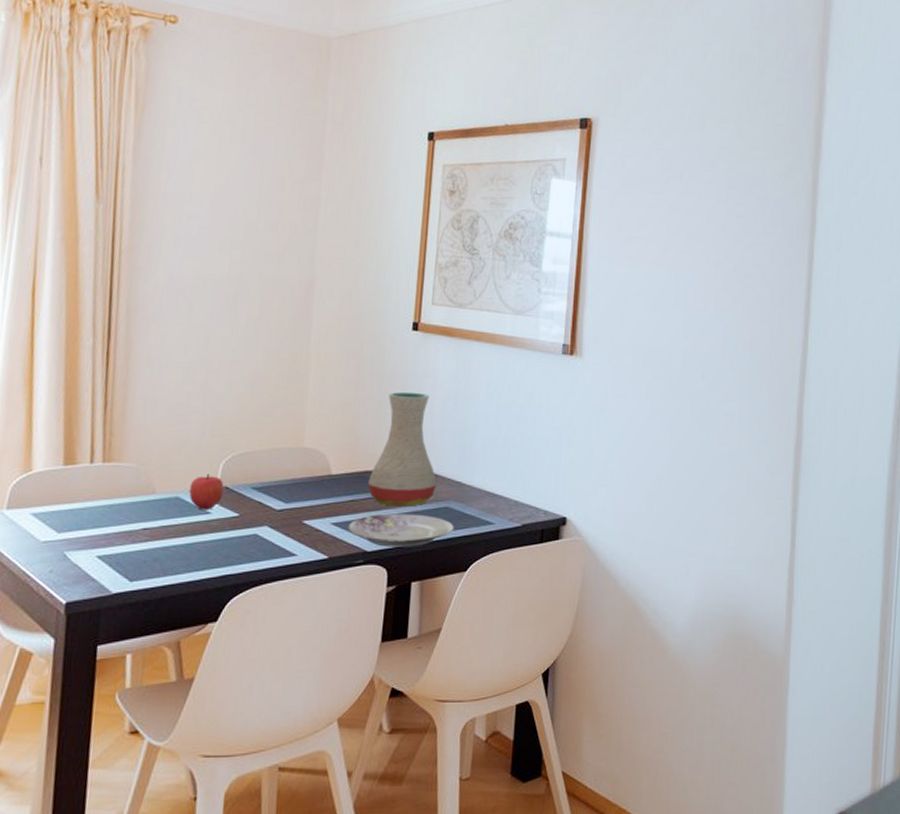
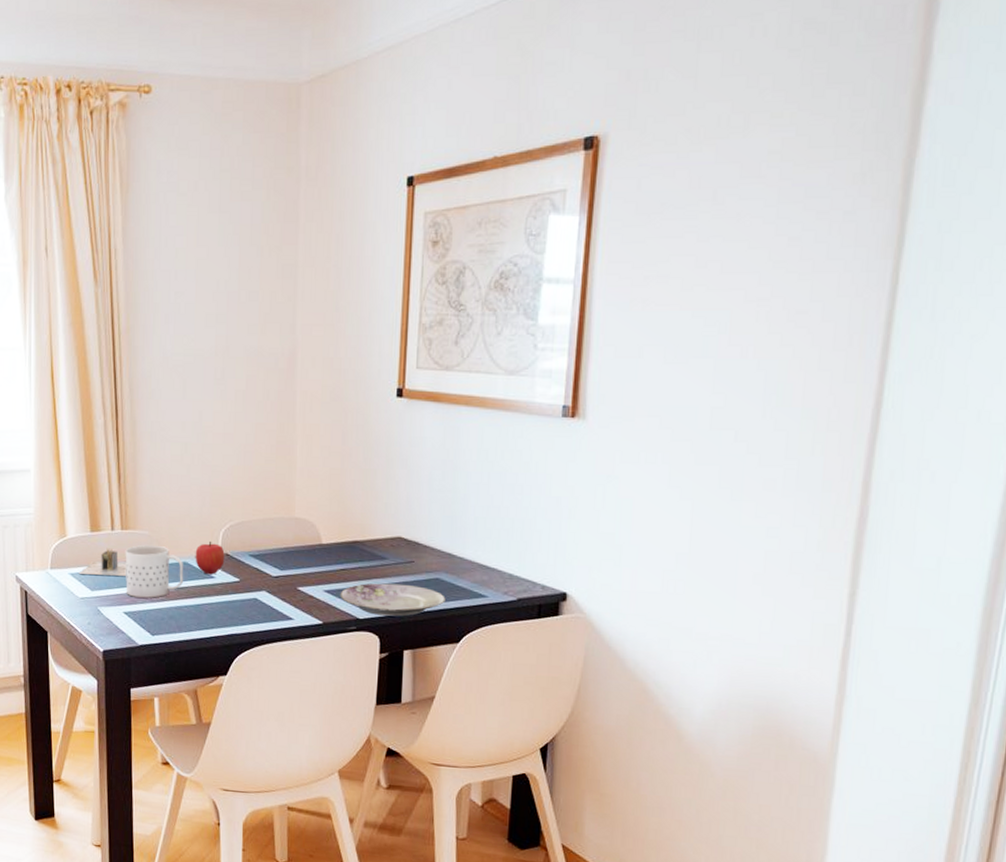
napkin holder: none [43,483,106,514] -> present [79,548,127,576]
mug: none [101,478,175,539] -> present [125,545,184,598]
vase: present [368,391,437,507] -> none [358,461,426,577]

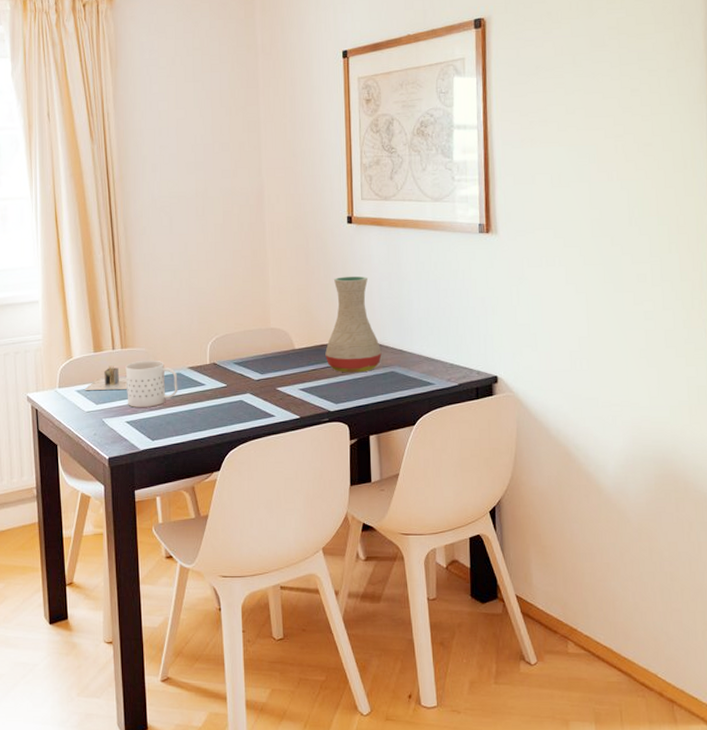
fruit: present [195,540,225,575] -> none [187,353,213,383]
plate: present [340,583,446,617] -> none [313,378,401,407]
vase: none [358,461,426,577] -> present [325,276,382,373]

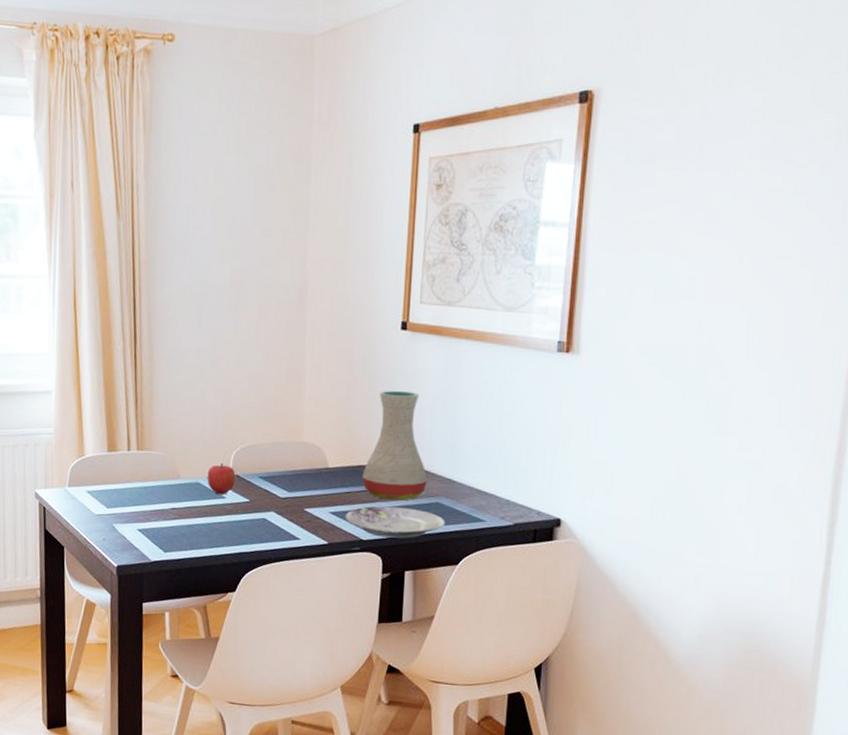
napkin holder: present [84,365,128,390] -> none [95,467,142,495]
mug: present [125,360,178,407] -> none [140,465,197,516]
fruit: none [187,353,213,383] -> present [207,462,236,495]
plate: none [313,378,401,407] -> present [344,506,445,539]

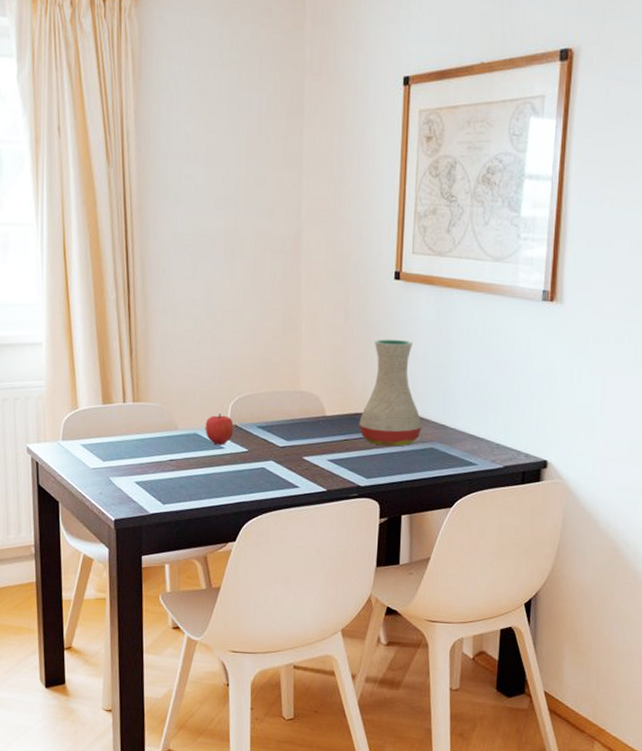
plate: present [344,506,445,539] -> none [342,452,439,484]

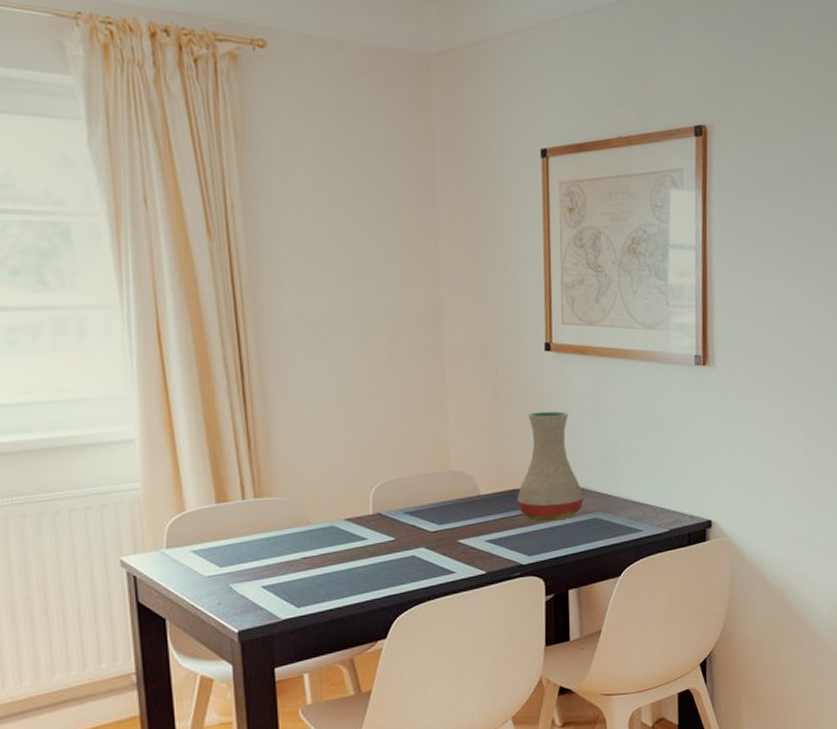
fruit: present [205,413,234,446] -> none [343,501,377,537]

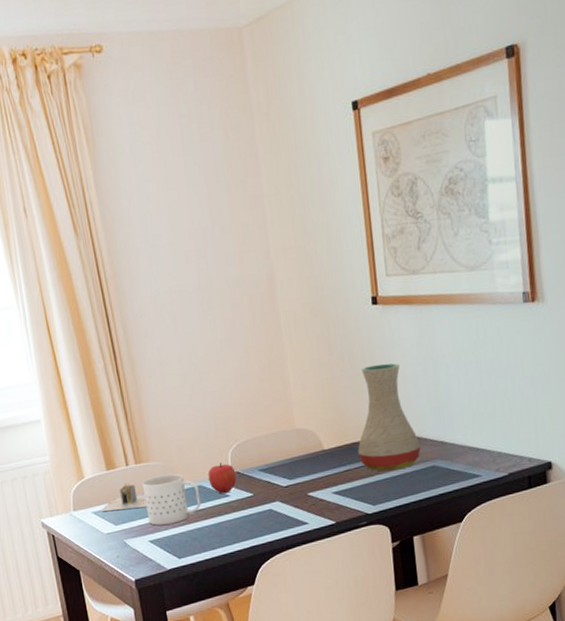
napkin holder: none [203,519,264,550] -> present [101,483,147,511]
mug: none [260,511,332,569] -> present [142,473,202,526]
fruit: none [343,501,377,537] -> present [207,462,237,494]

